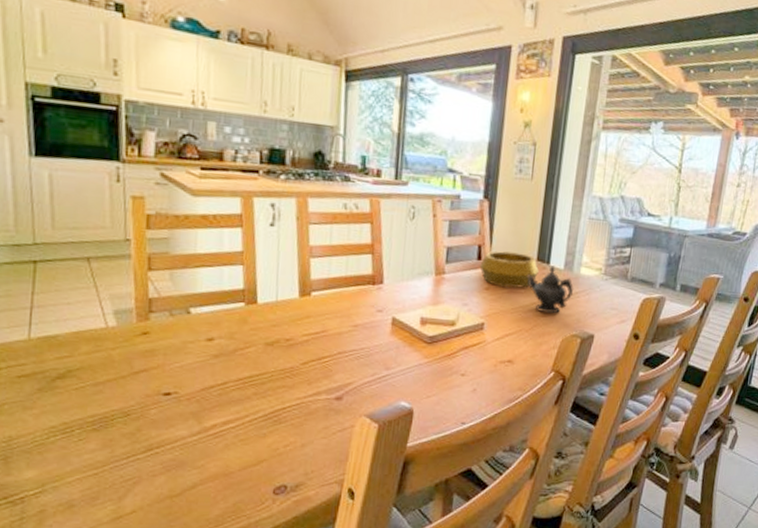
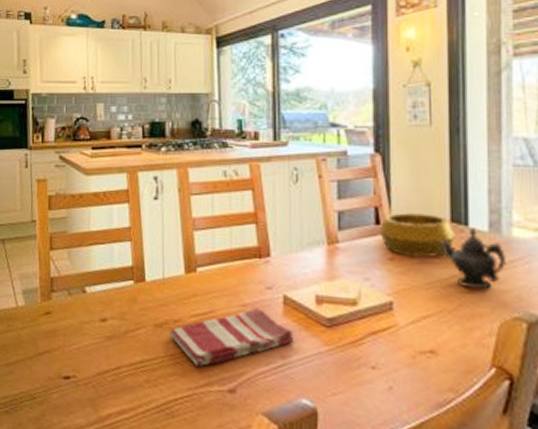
dish towel: none [279,328,398,379] -> present [169,308,293,366]

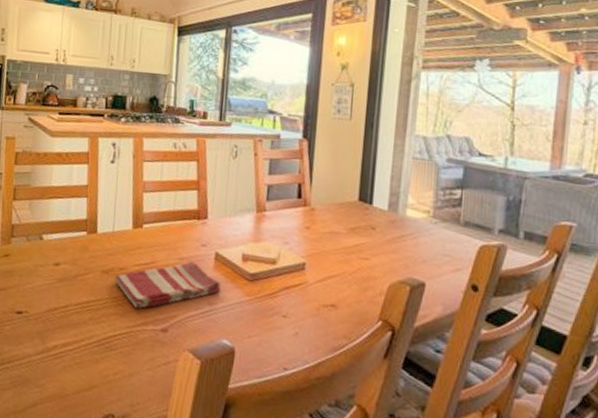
decorative bowl: present [379,212,455,257] -> none [300,189,361,229]
teapot: present [441,228,507,290] -> none [349,206,400,258]

